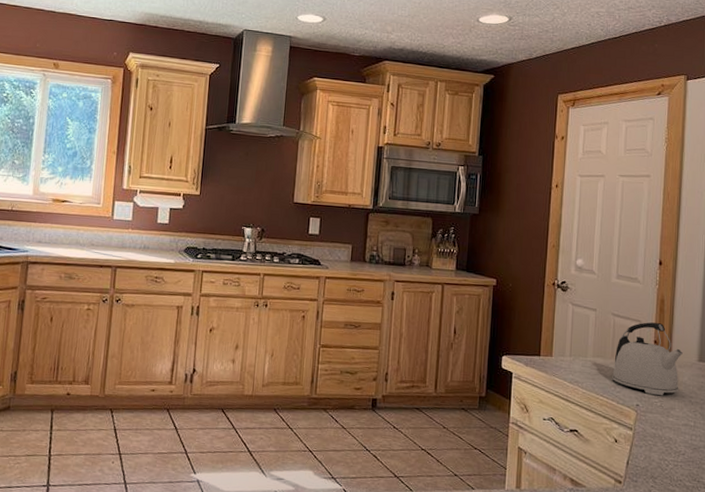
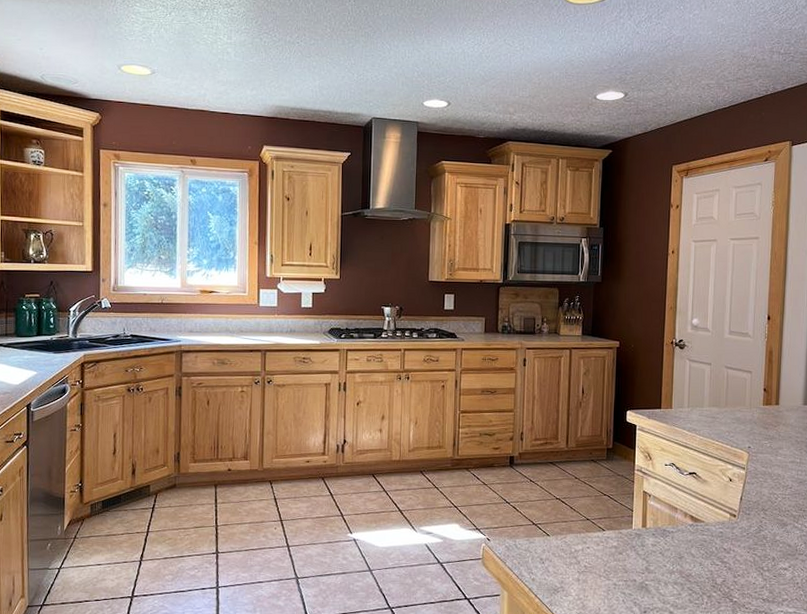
kettle: present [612,322,684,395] -> none [726,372,790,437]

